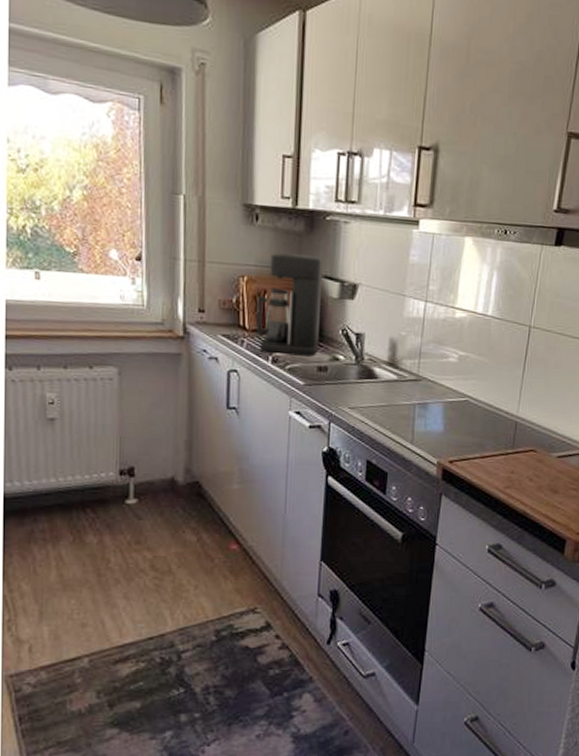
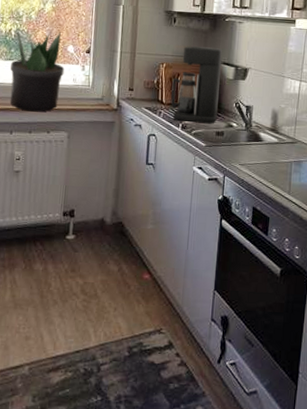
planter: none [30,220,107,341] -> present [9,25,65,112]

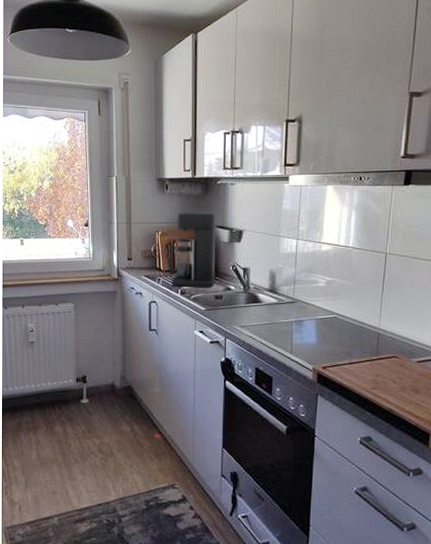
planter: present [9,25,65,112] -> none [17,204,66,286]

